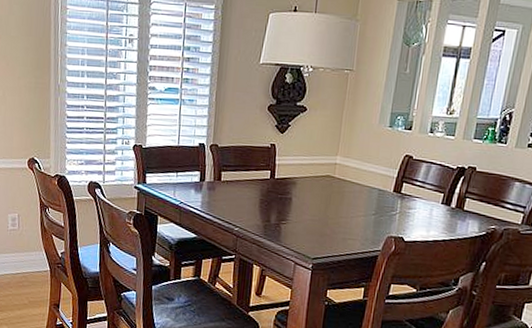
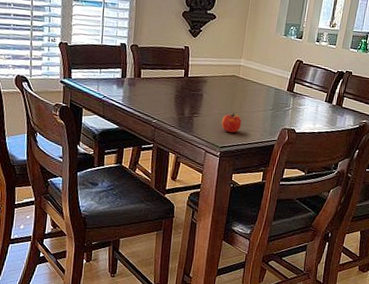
fruit: none [313,218,338,242] -> present [221,112,242,133]

